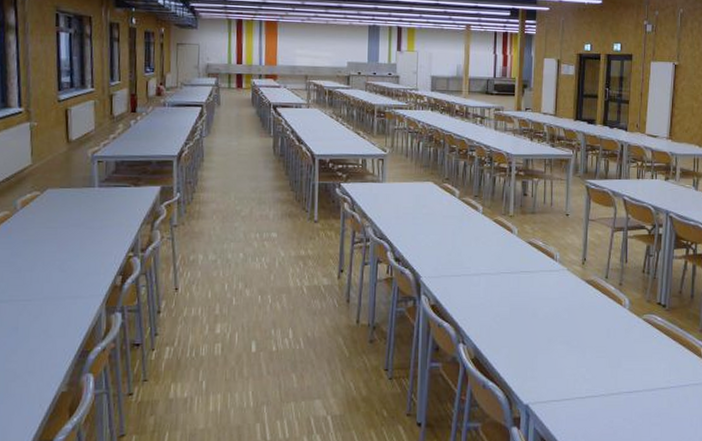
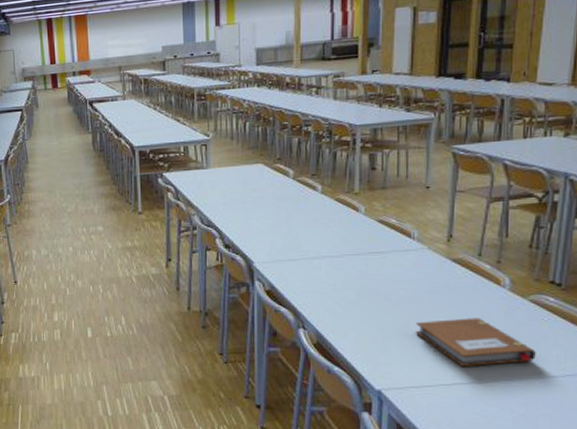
notebook: none [556,334,649,380] -> present [414,318,536,366]

